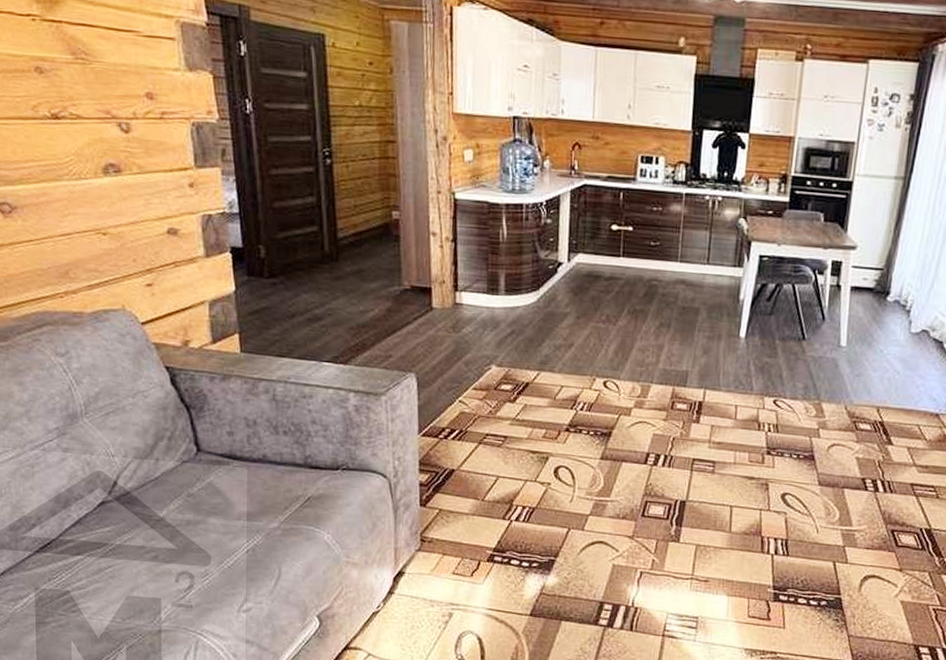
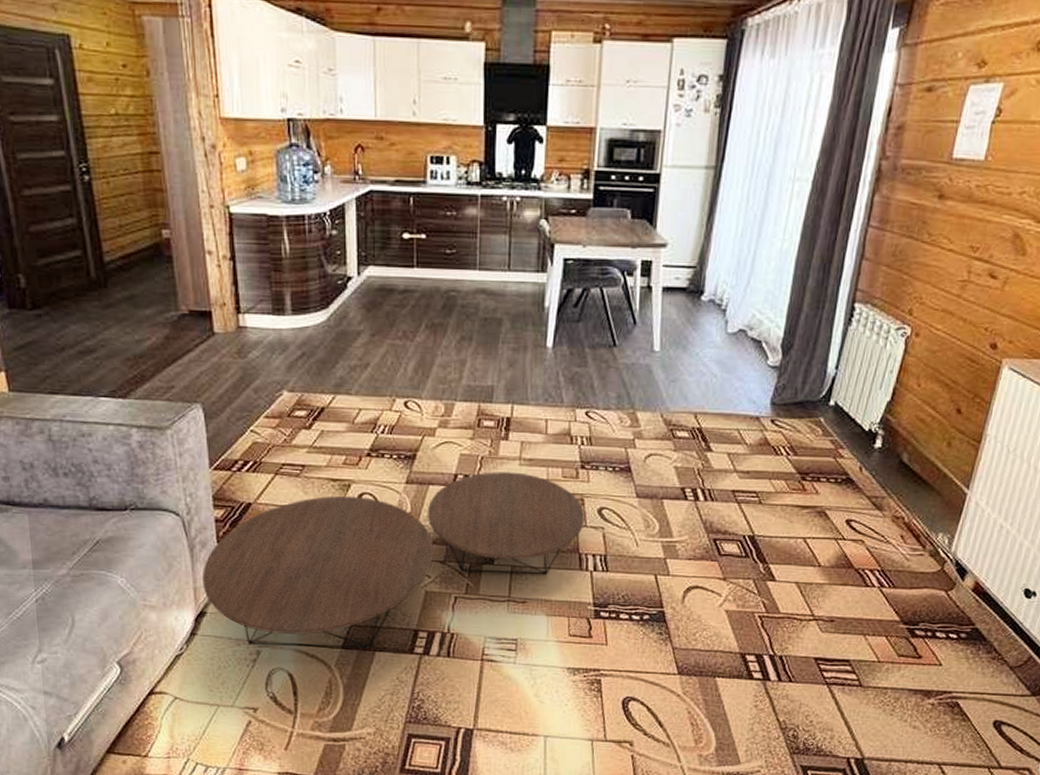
coffee table: none [403,452,769,618] -> present [202,472,585,649]

